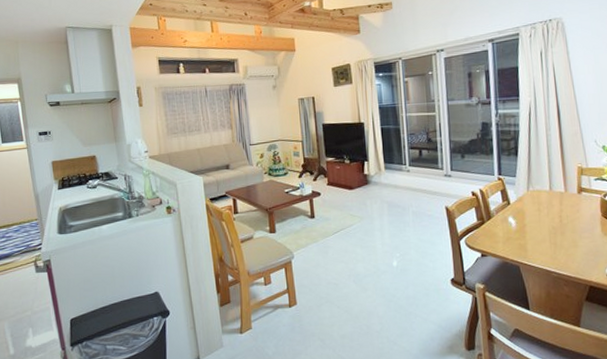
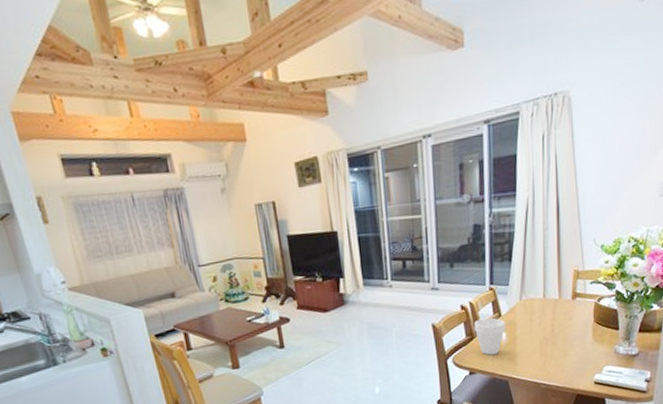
cup: none [484,205,515,240] -> present [473,317,505,355]

